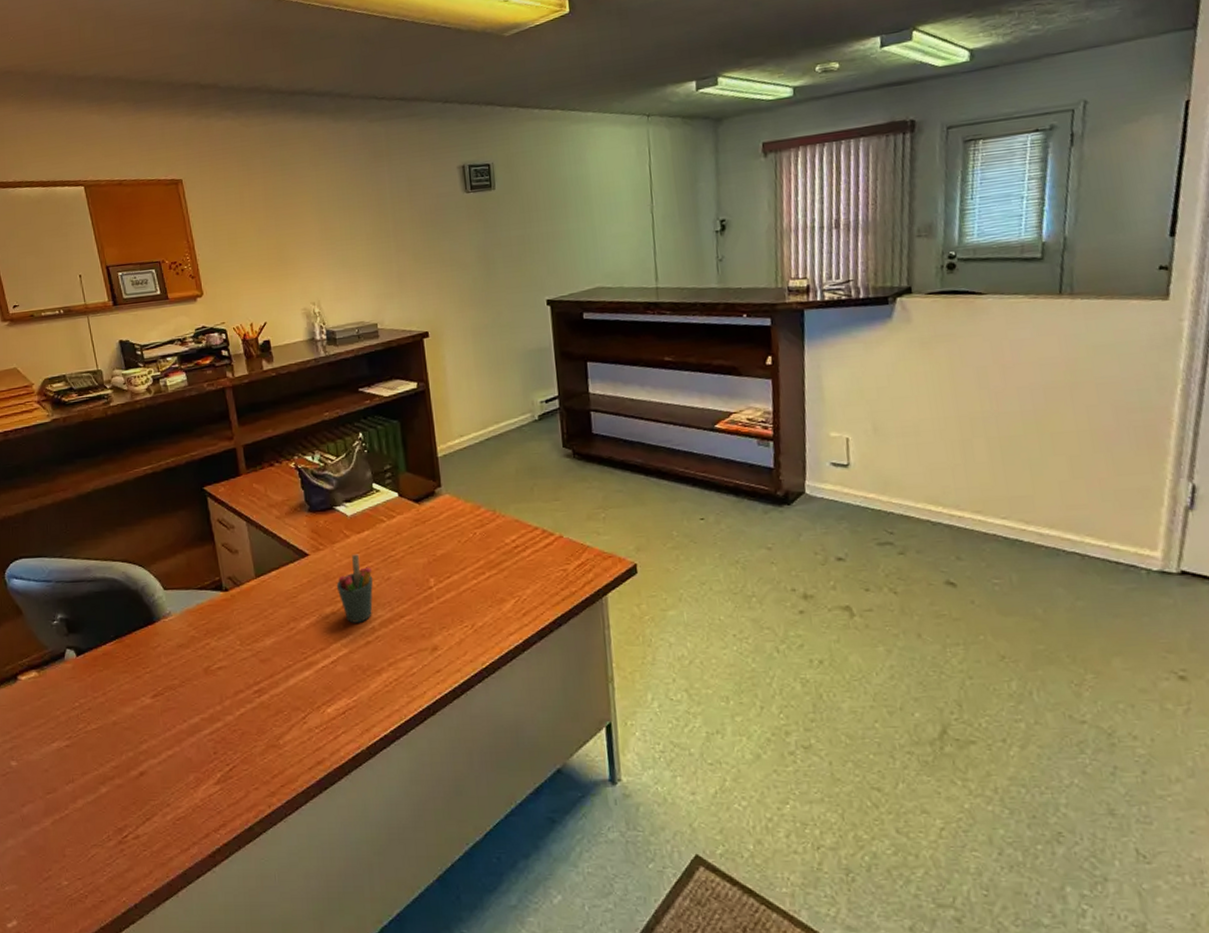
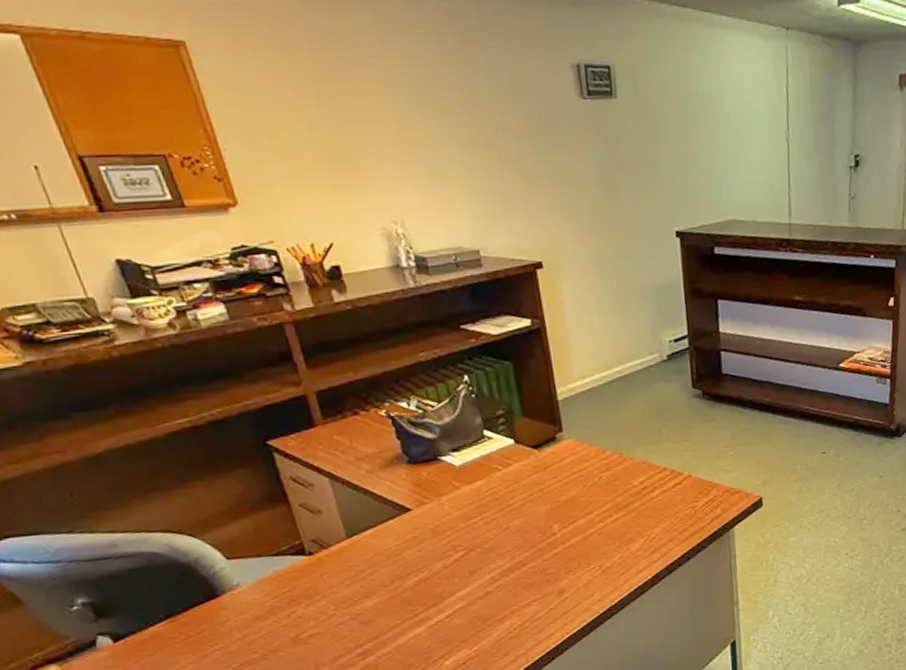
pen holder: present [336,554,373,623] -> none [447,505,491,576]

